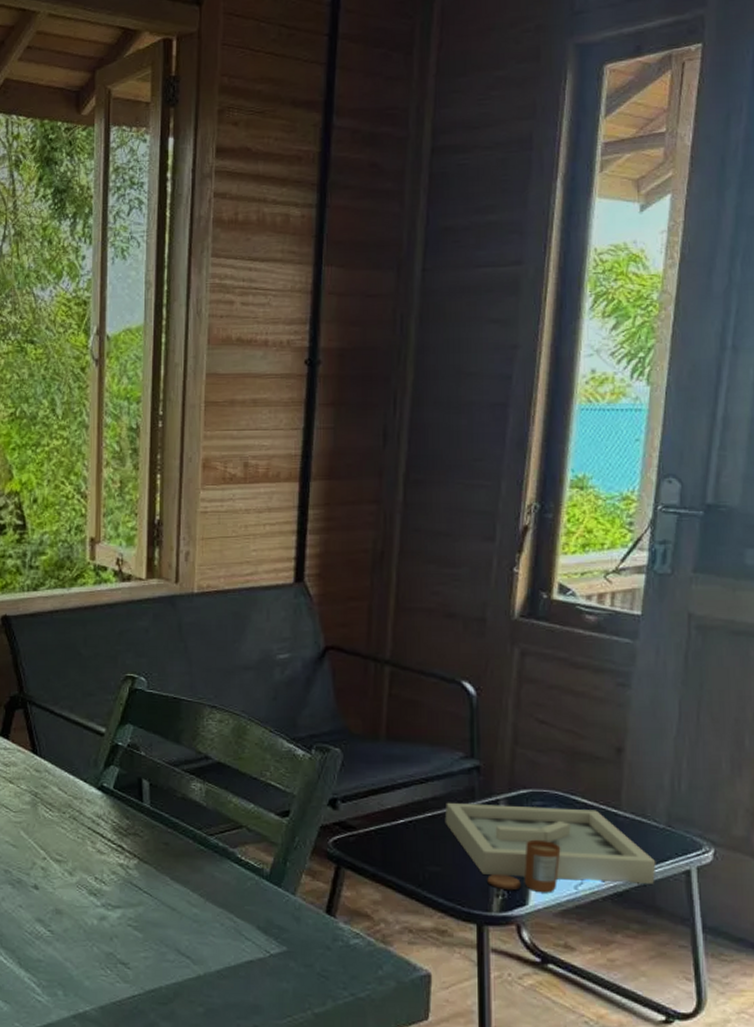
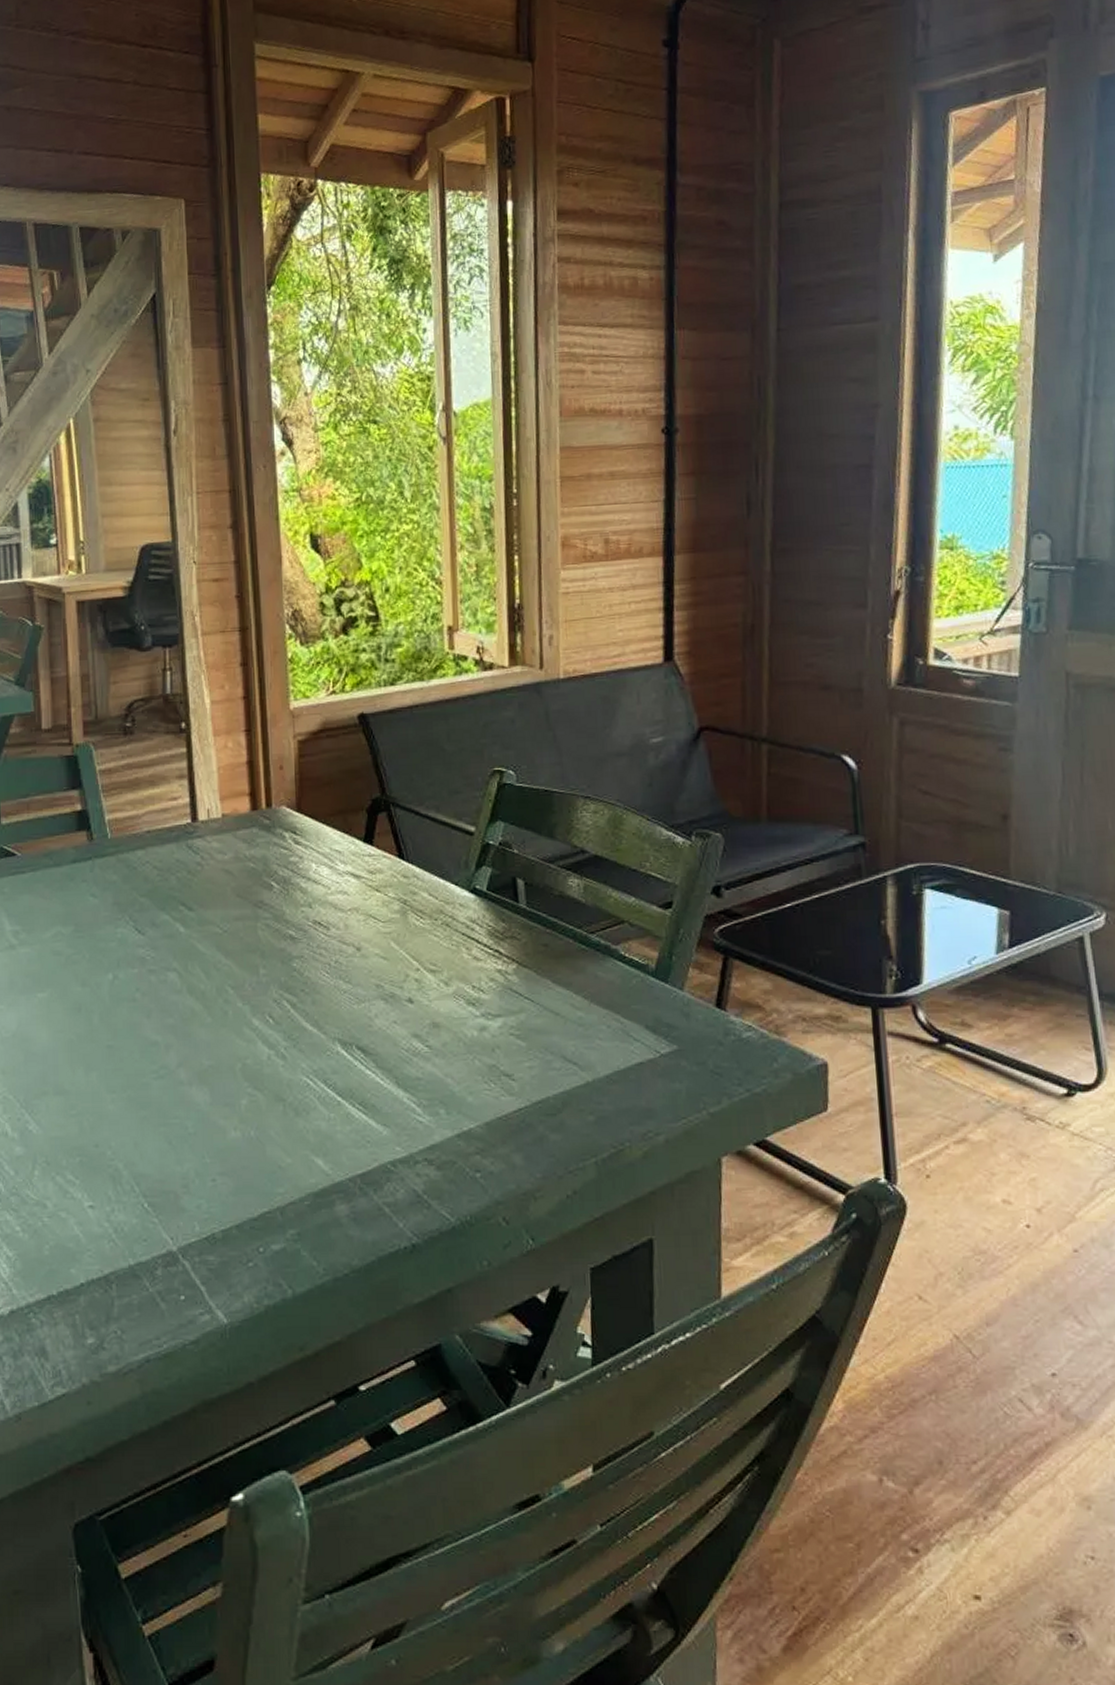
decorative tray: present [444,802,656,884] -> none [832,880,1049,956]
candle: present [487,839,561,892] -> none [879,915,953,970]

